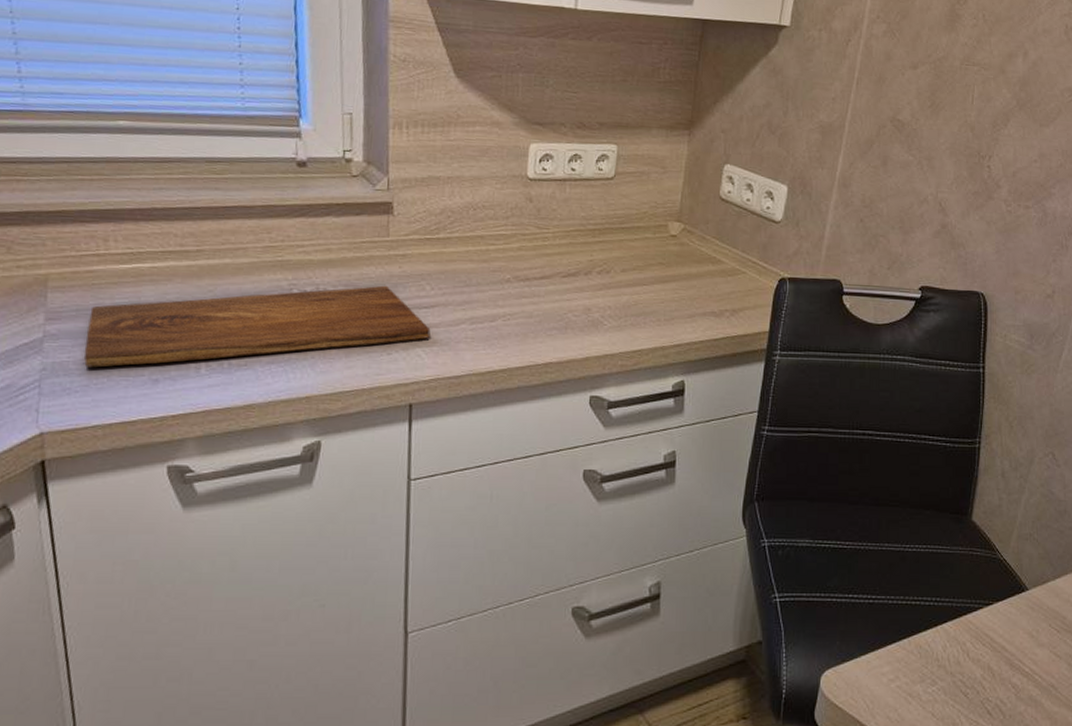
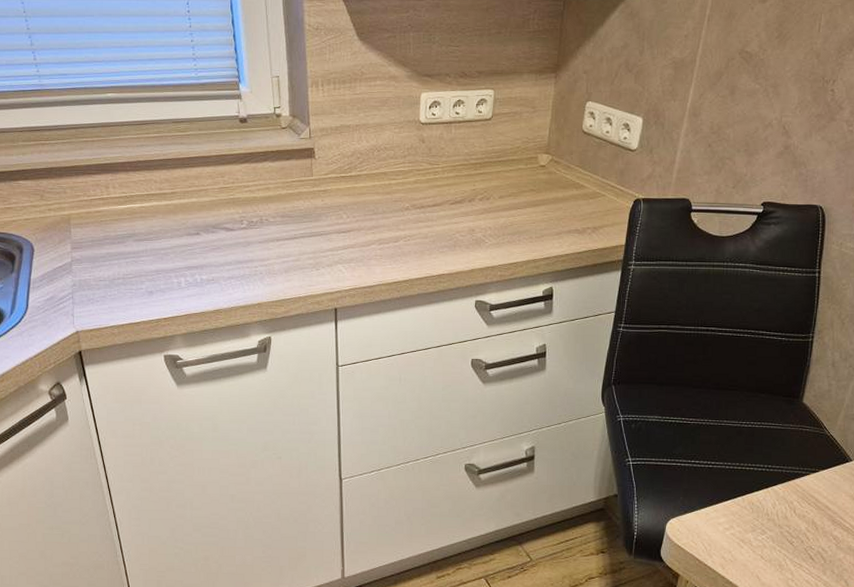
cutting board: present [83,285,431,368] -> none [100,215,348,283]

